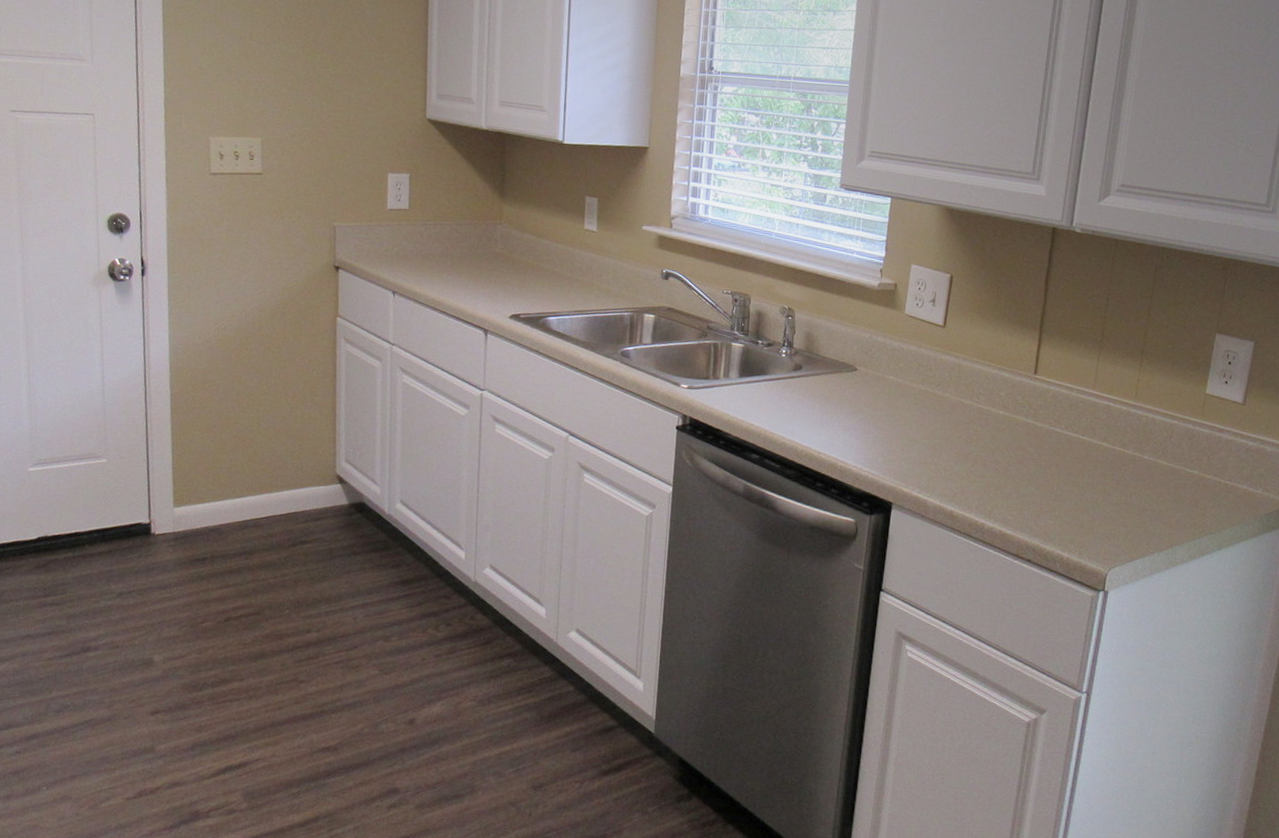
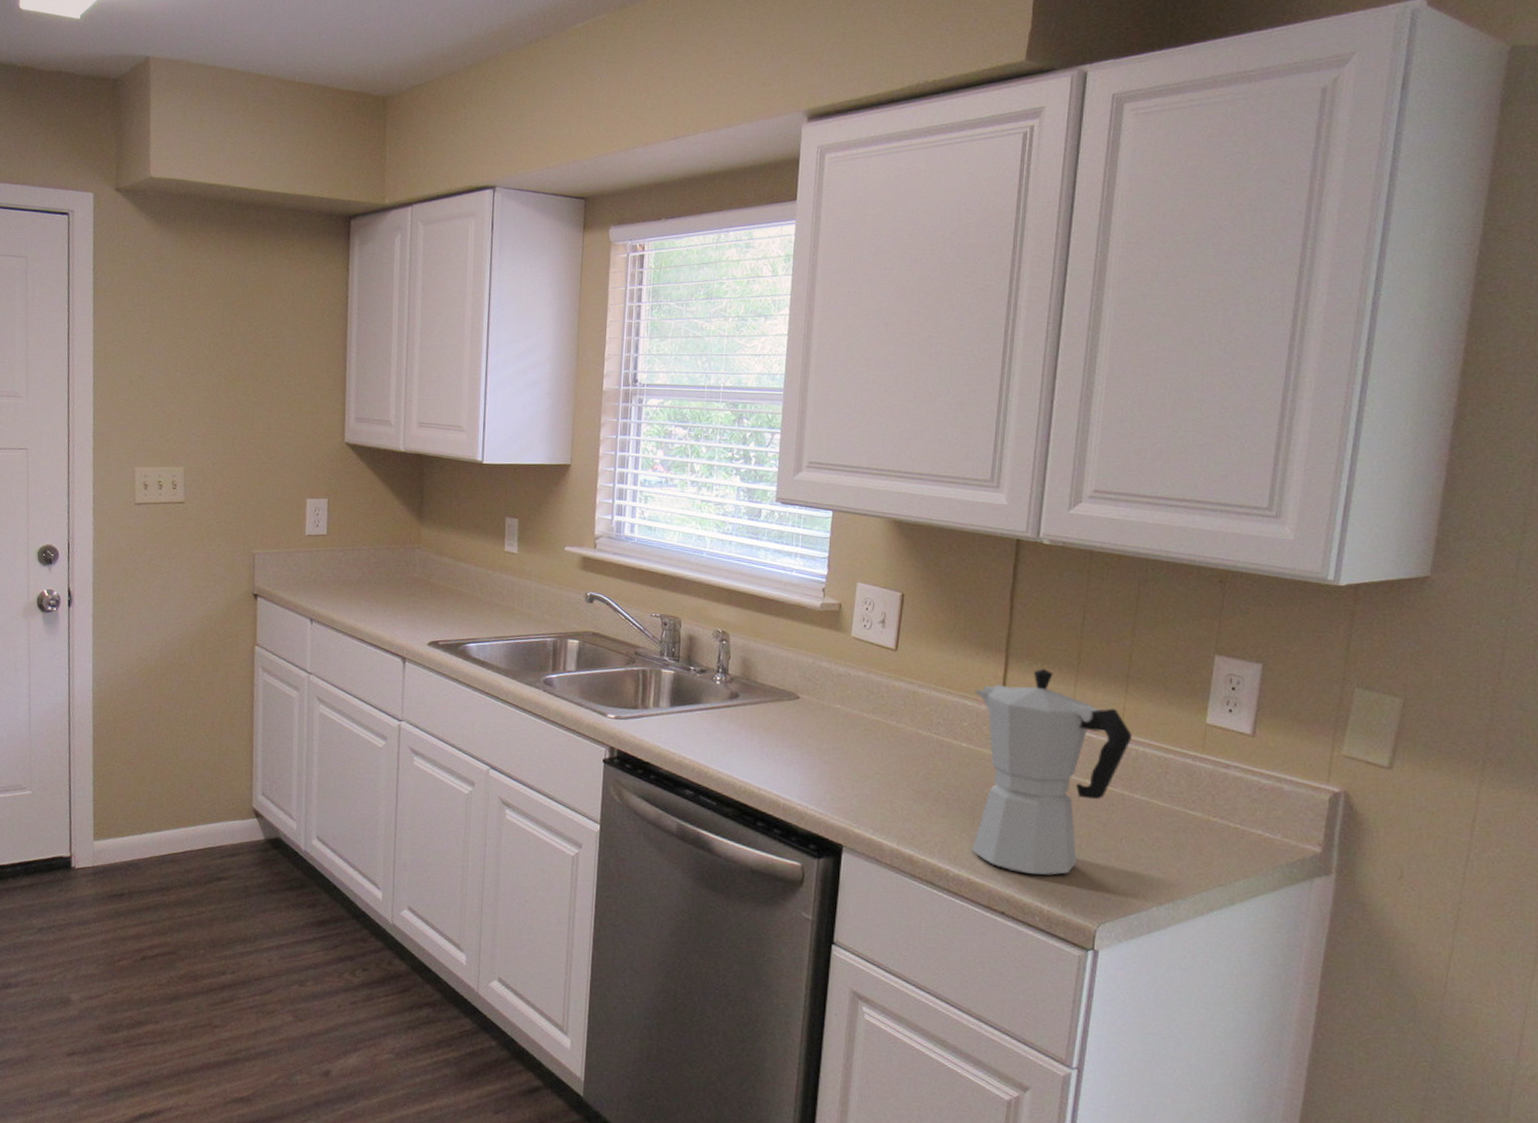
moka pot: none [1004,344,1144,527] -> present [972,668,1132,876]

